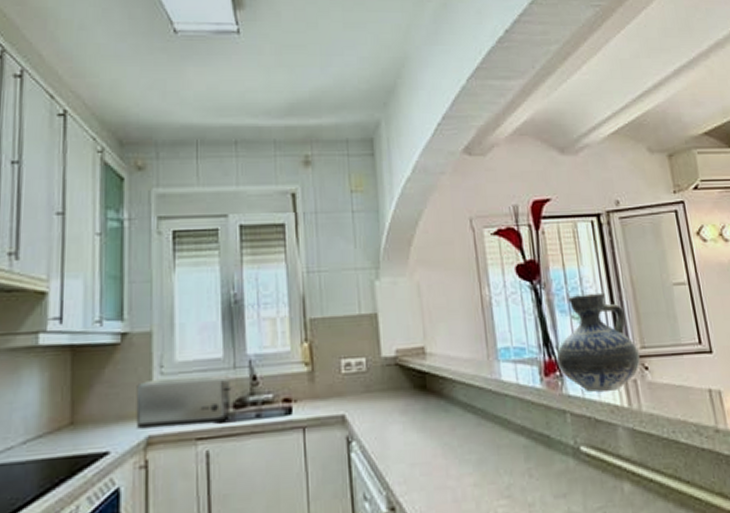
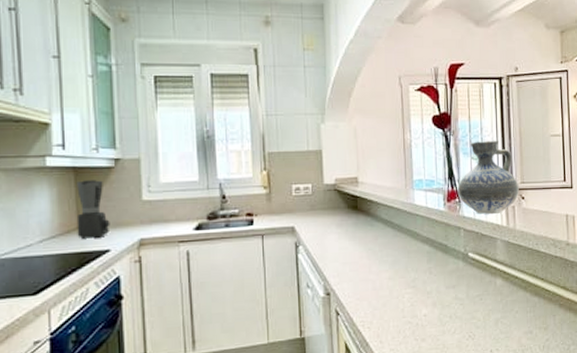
blender: none [69,360,112,438] -> present [76,180,110,239]
toaster: present [136,374,232,429] -> none [129,194,206,233]

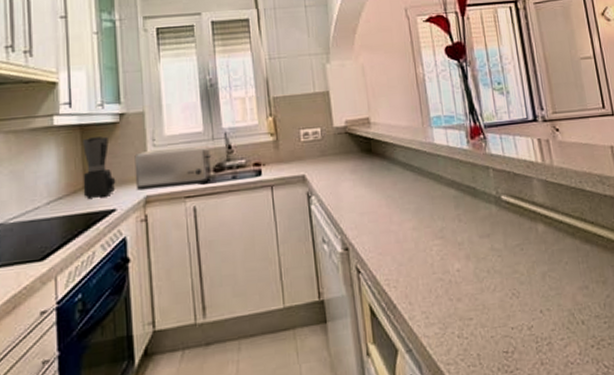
toaster: none [129,194,206,233] -> present [134,145,212,190]
ceramic jug: present [457,140,519,215] -> none [480,67,552,152]

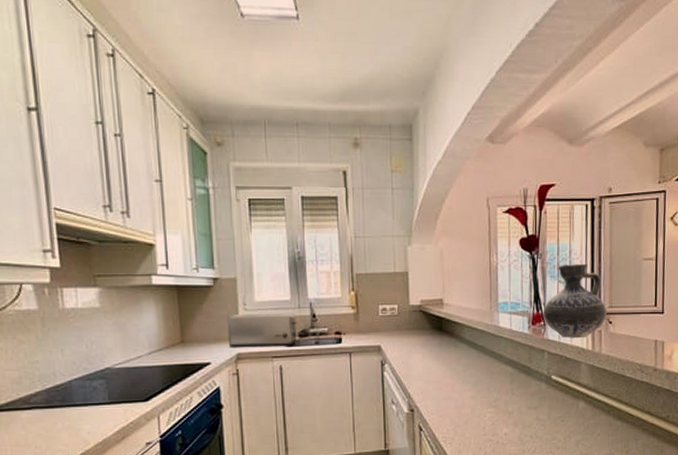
blender: present [83,136,116,198] -> none [180,298,211,352]
ceramic jug: none [480,67,552,152] -> present [542,263,607,339]

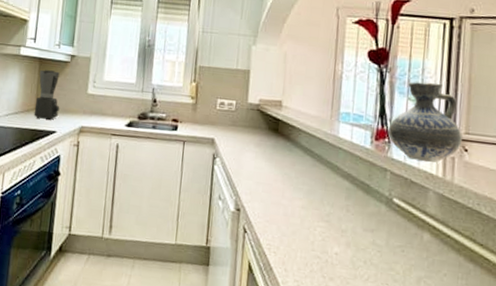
blender: none [180,298,211,352] -> present [33,70,60,120]
toaster: present [227,312,298,348] -> none [74,89,139,126]

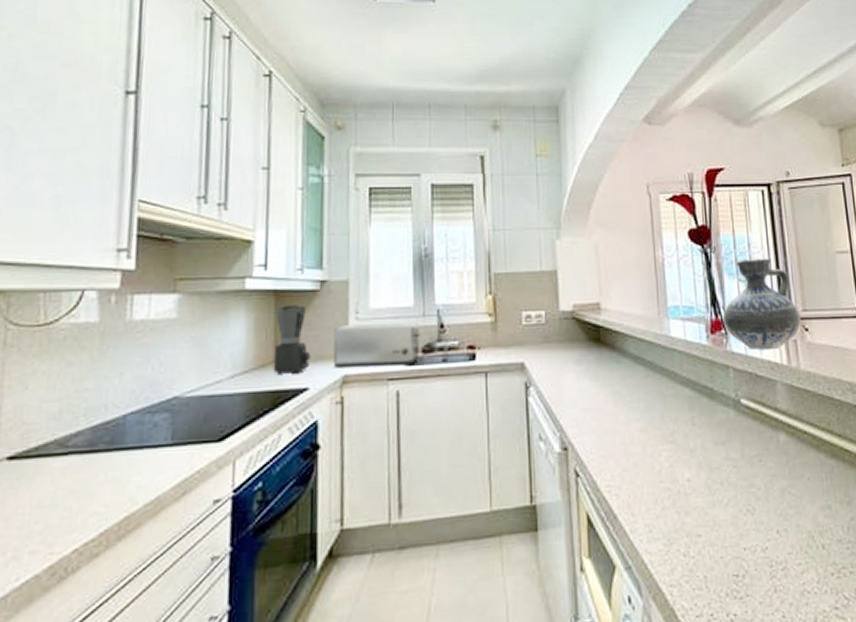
toaster: none [74,89,139,126] -> present [333,322,421,369]

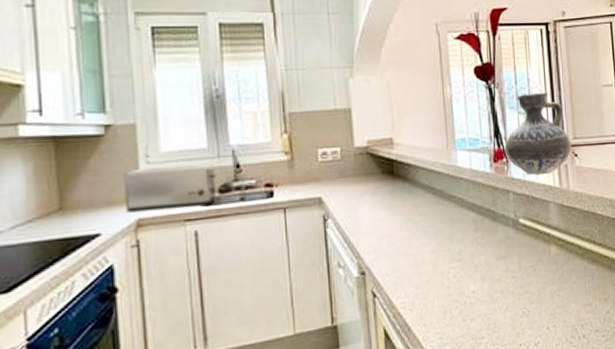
blender: present [273,305,311,374] -> none [58,151,101,222]

